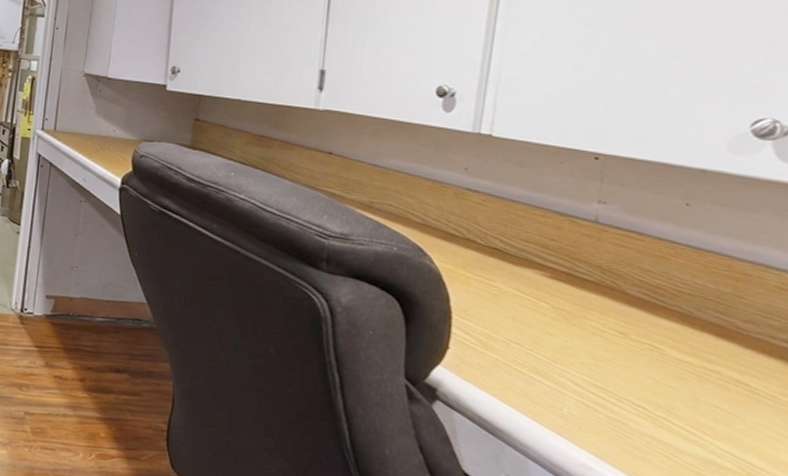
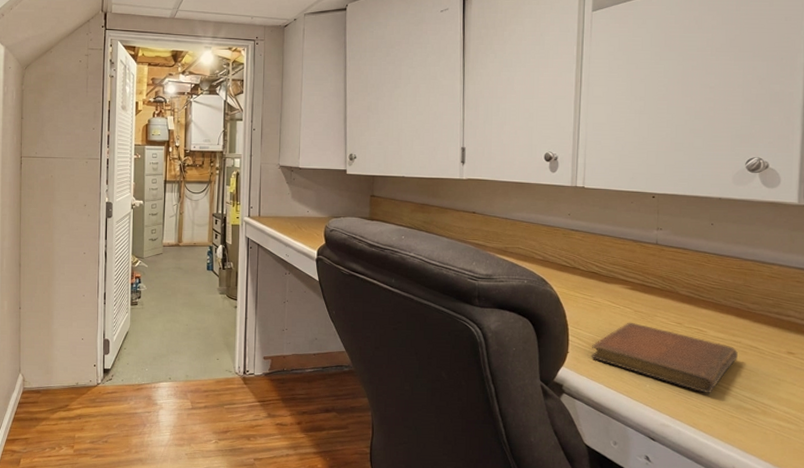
notebook: none [481,321,714,436] -> present [591,322,738,394]

